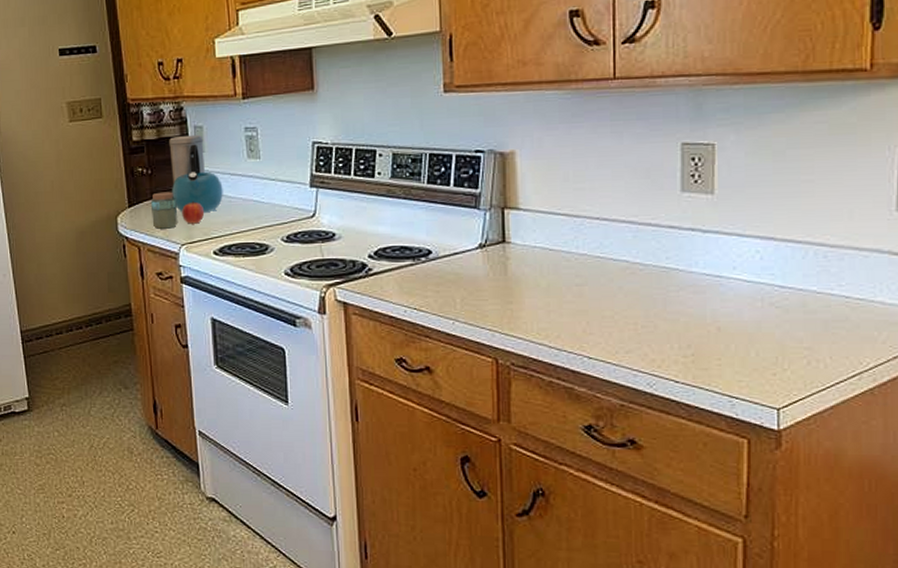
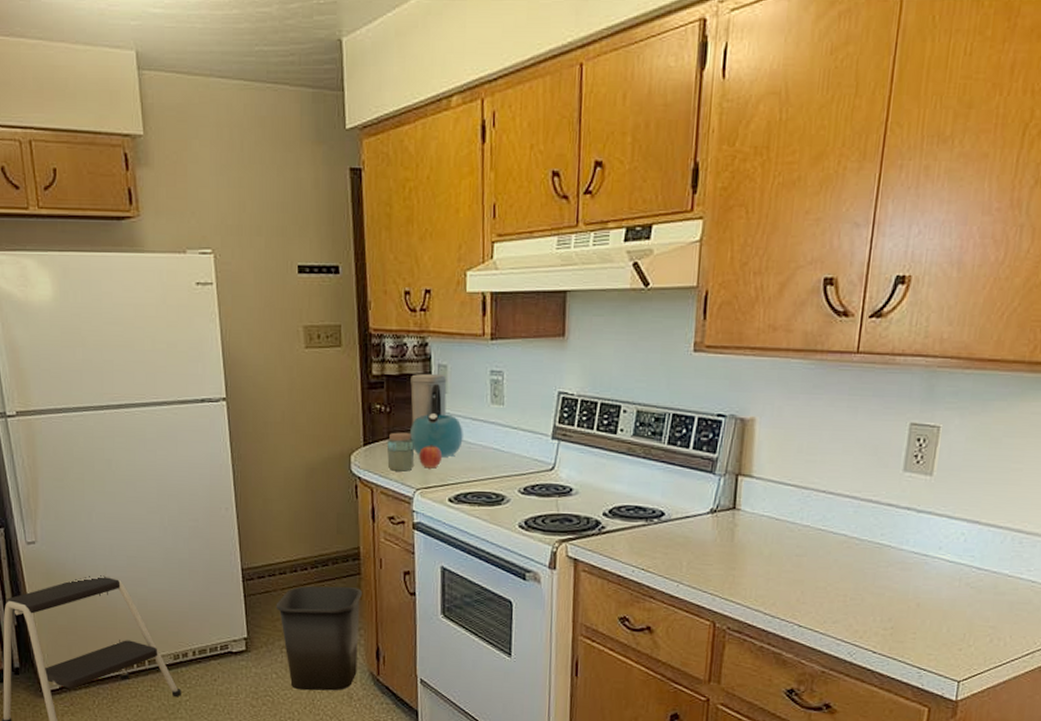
waste bin: none [54,342,136,447] -> present [276,585,362,691]

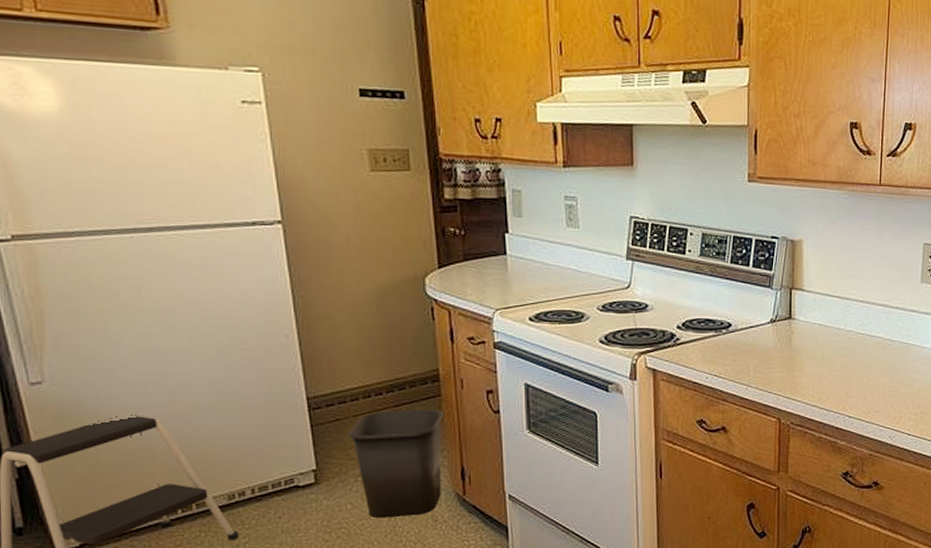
peanut butter: present [386,432,415,472] -> none [463,254,493,293]
kettle: present [409,383,463,458] -> none [485,208,541,279]
canister: present [410,373,447,424] -> none [485,198,522,247]
fruit: present [419,445,443,469] -> none [497,266,521,289]

